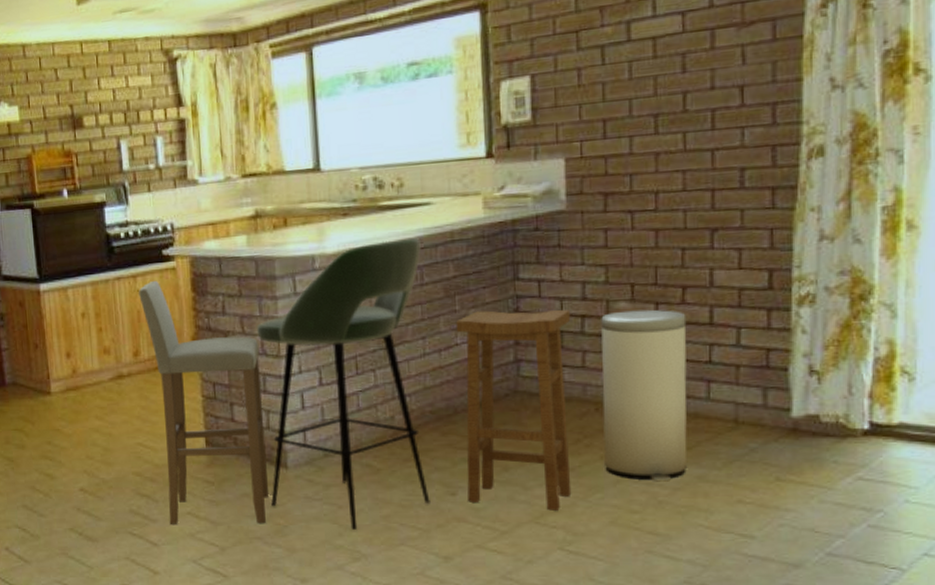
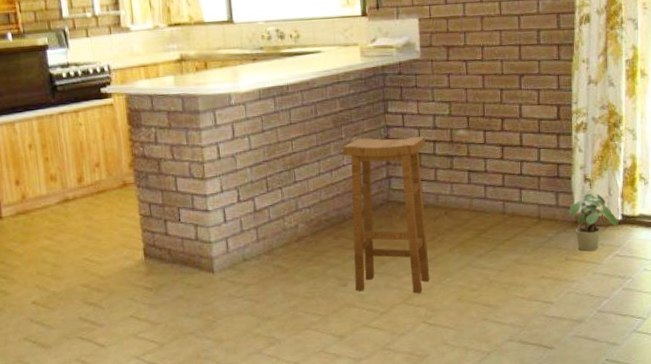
bar stool: present [139,280,270,524] -> none [81,115,200,327]
bar stool: present [257,237,430,530] -> none [185,79,327,320]
pedal bin: present [601,309,688,482] -> none [447,135,508,266]
potted plant: none [784,390,865,470] -> present [569,193,619,251]

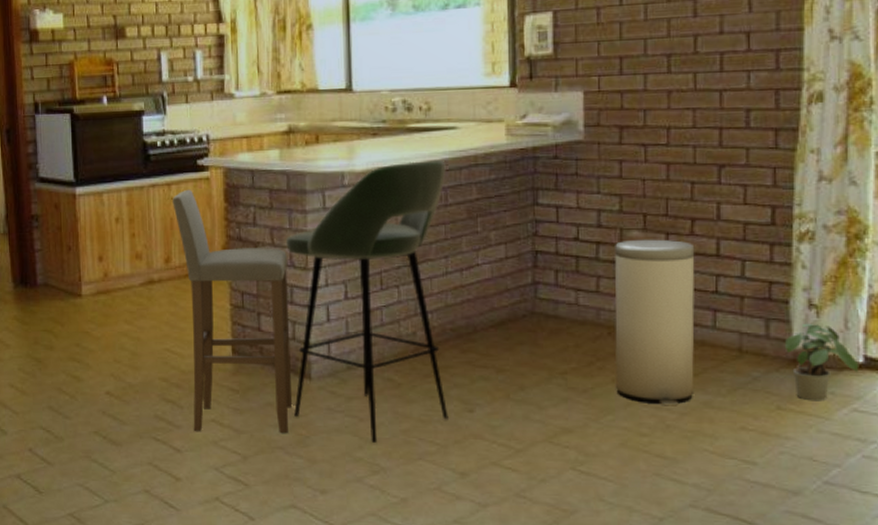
bar stool: none [81,115,200,327] -> present [172,189,293,434]
bar stool: none [185,79,327,320] -> present [286,159,448,443]
bar stool: present [342,136,430,293] -> none [477,233,587,431]
pedal bin: none [447,135,508,266] -> present [614,239,695,406]

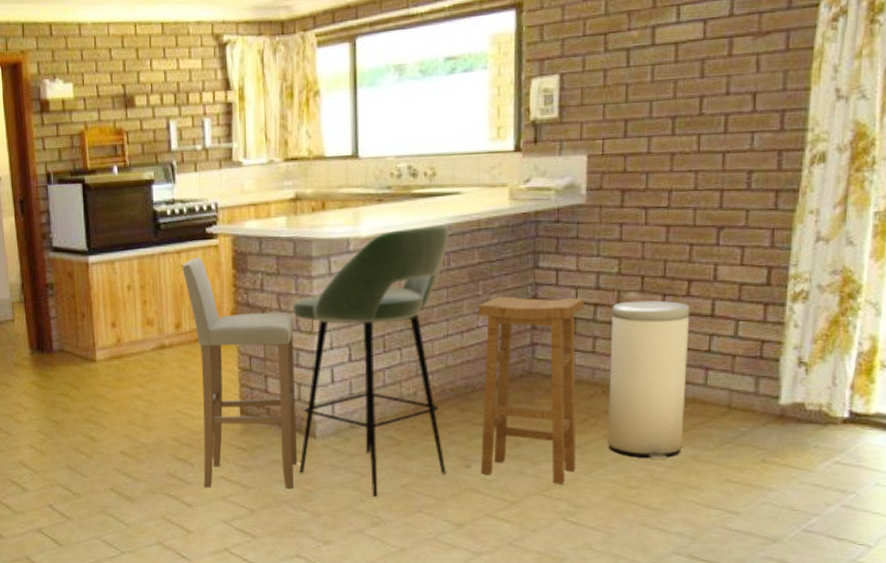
bar stool: none [477,233,587,431] -> present [478,296,585,484]
potted plant: present [785,323,860,400] -> none [773,380,844,453]

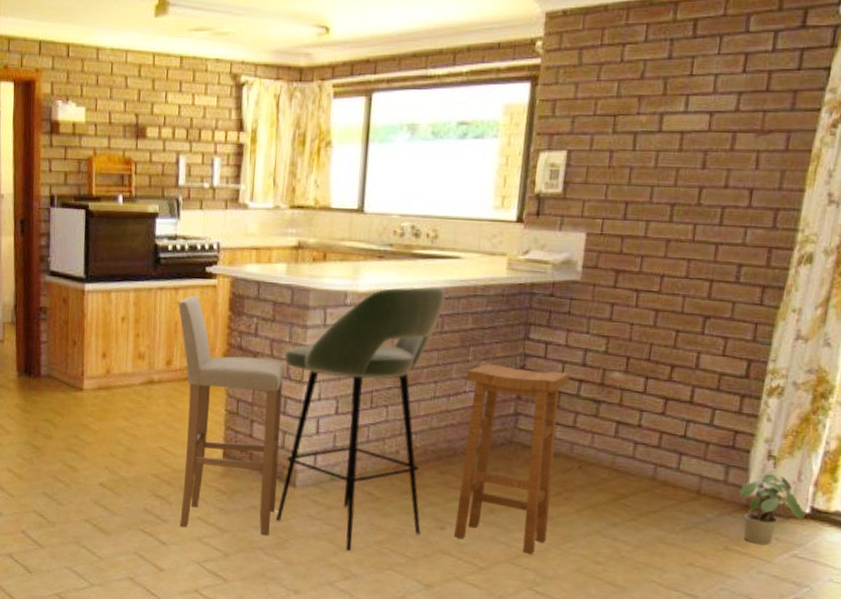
pedal bin: present [608,300,690,460] -> none [579,380,671,540]
potted plant: none [773,380,844,453] -> present [740,472,806,545]

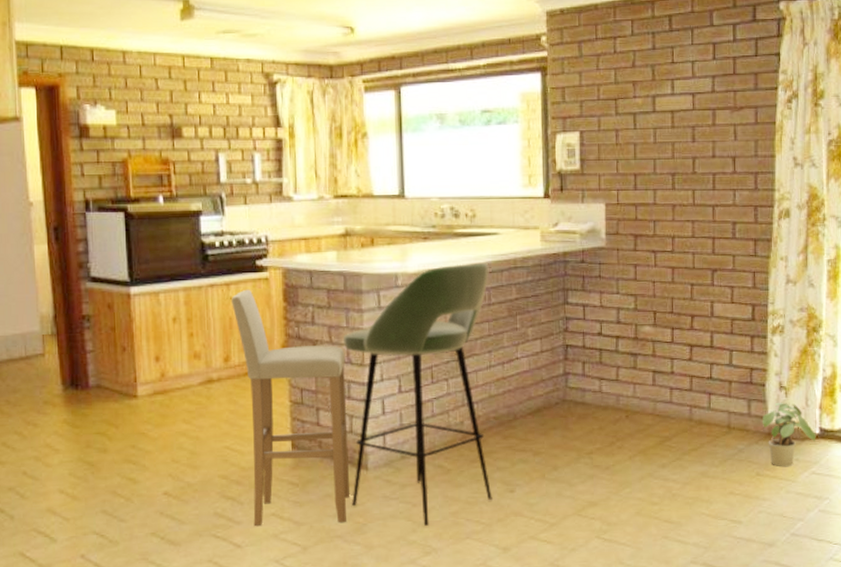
bar stool: present [454,363,571,554] -> none [516,329,608,504]

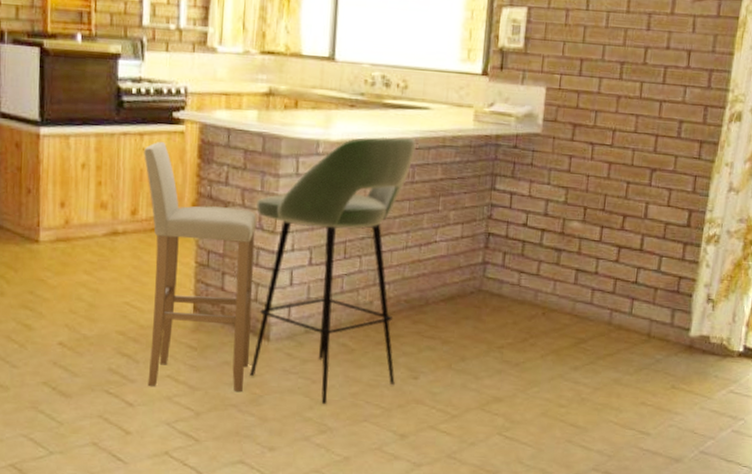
potted plant: present [763,402,816,466] -> none [685,314,740,382]

